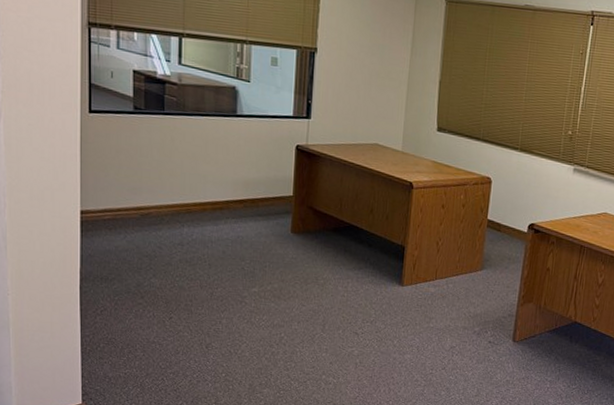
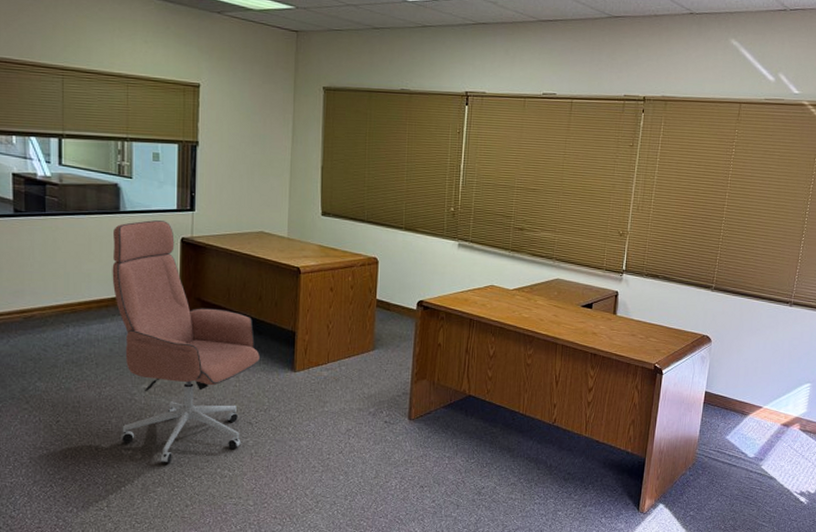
office chair: none [227,125,370,367] -> present [112,220,261,464]

